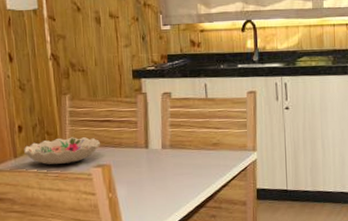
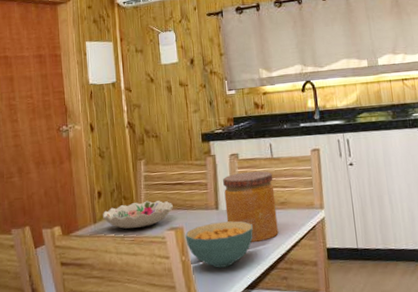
cereal bowl: none [113,160,183,206] -> present [185,221,253,268]
jar: none [154,111,209,182] -> present [223,171,279,243]

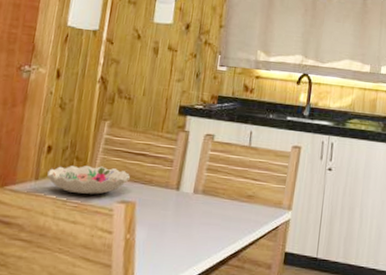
cereal bowl: present [185,221,253,268] -> none [135,203,212,254]
jar: present [223,171,279,243] -> none [185,155,246,233]

